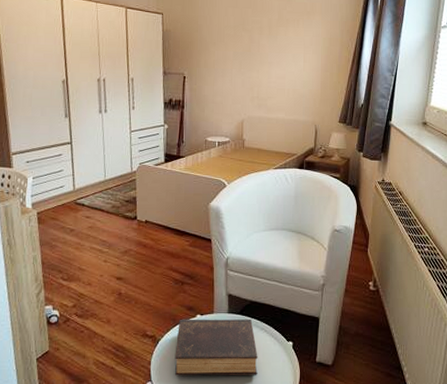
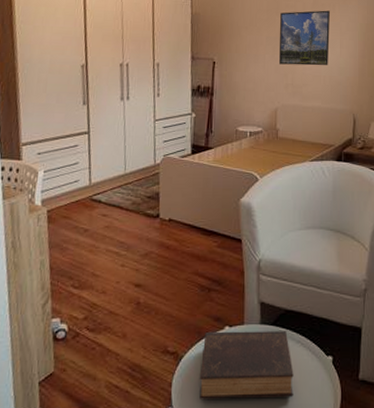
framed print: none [246,25,294,80] -> present [279,10,330,66]

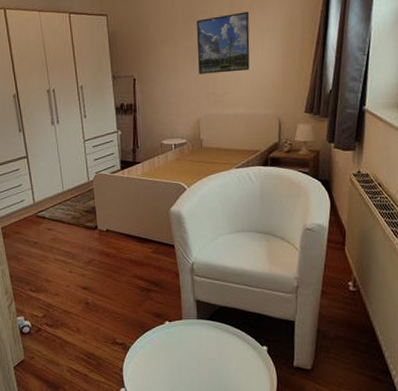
book: present [199,331,294,399] -> none [146,325,232,382]

